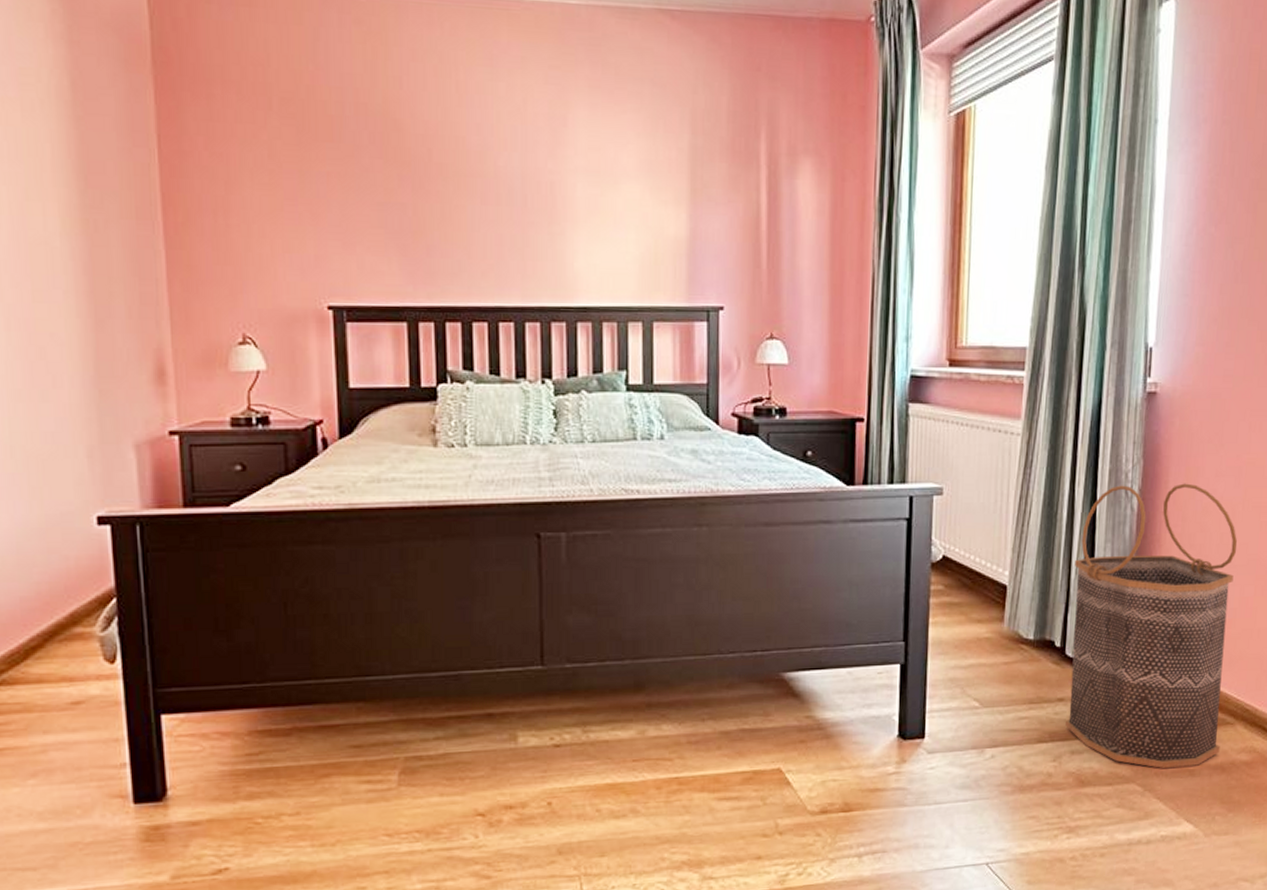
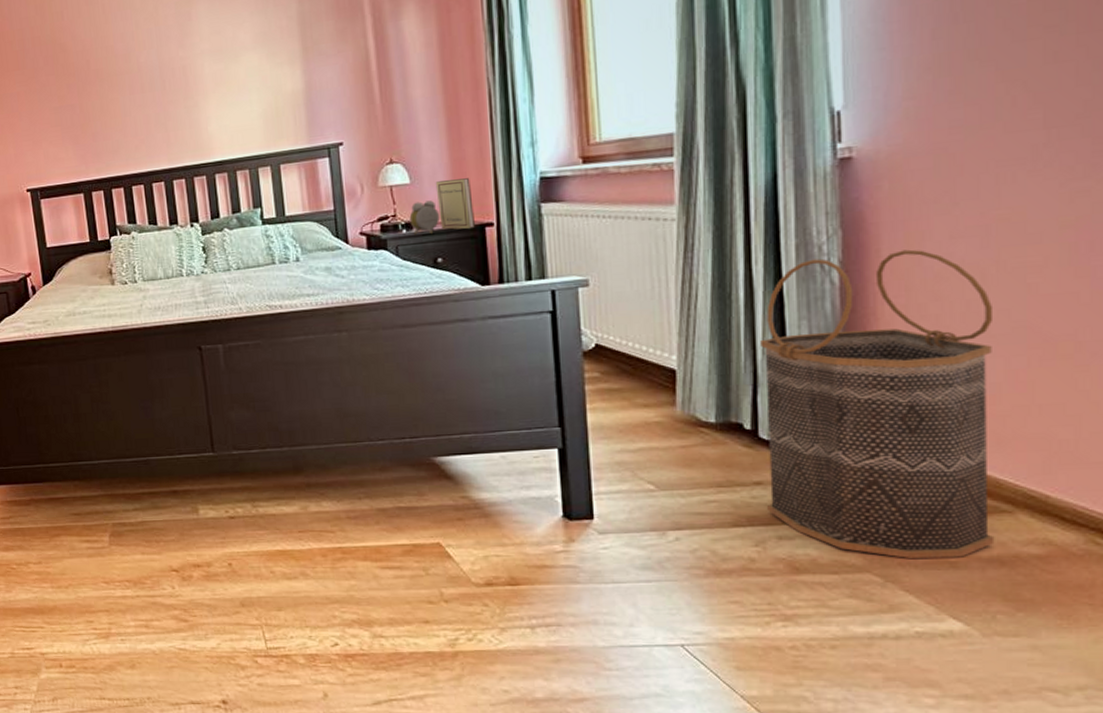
alarm clock: none [783,386,813,424] -> present [409,200,439,235]
book: none [812,366,848,423] -> present [435,178,476,230]

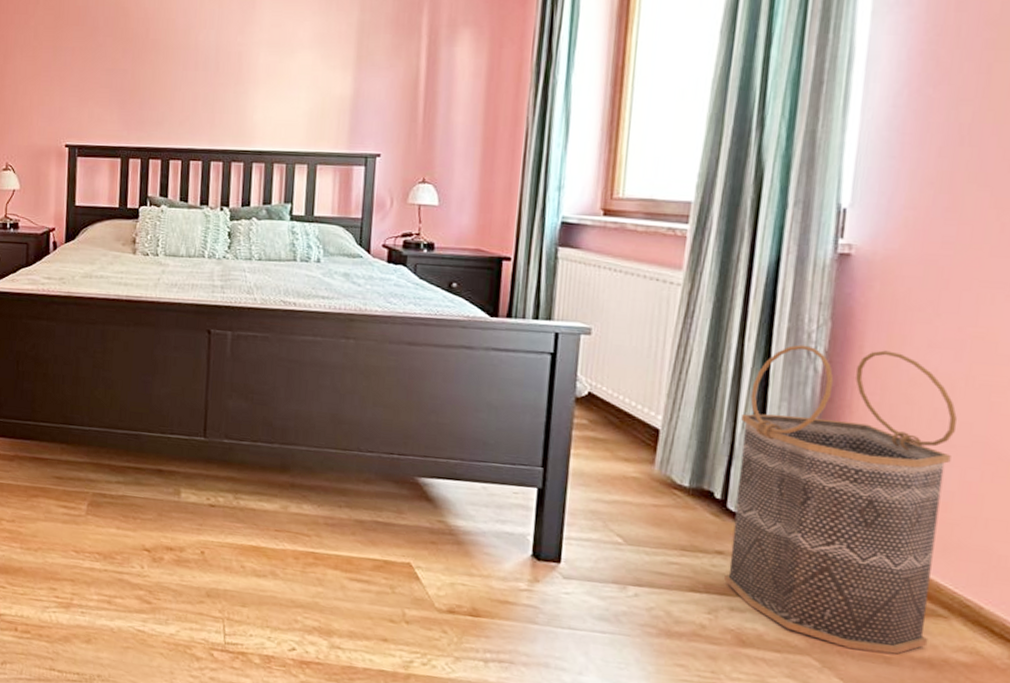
alarm clock: present [409,200,439,235] -> none [431,224,461,259]
book: present [435,178,476,230] -> none [461,208,496,260]

